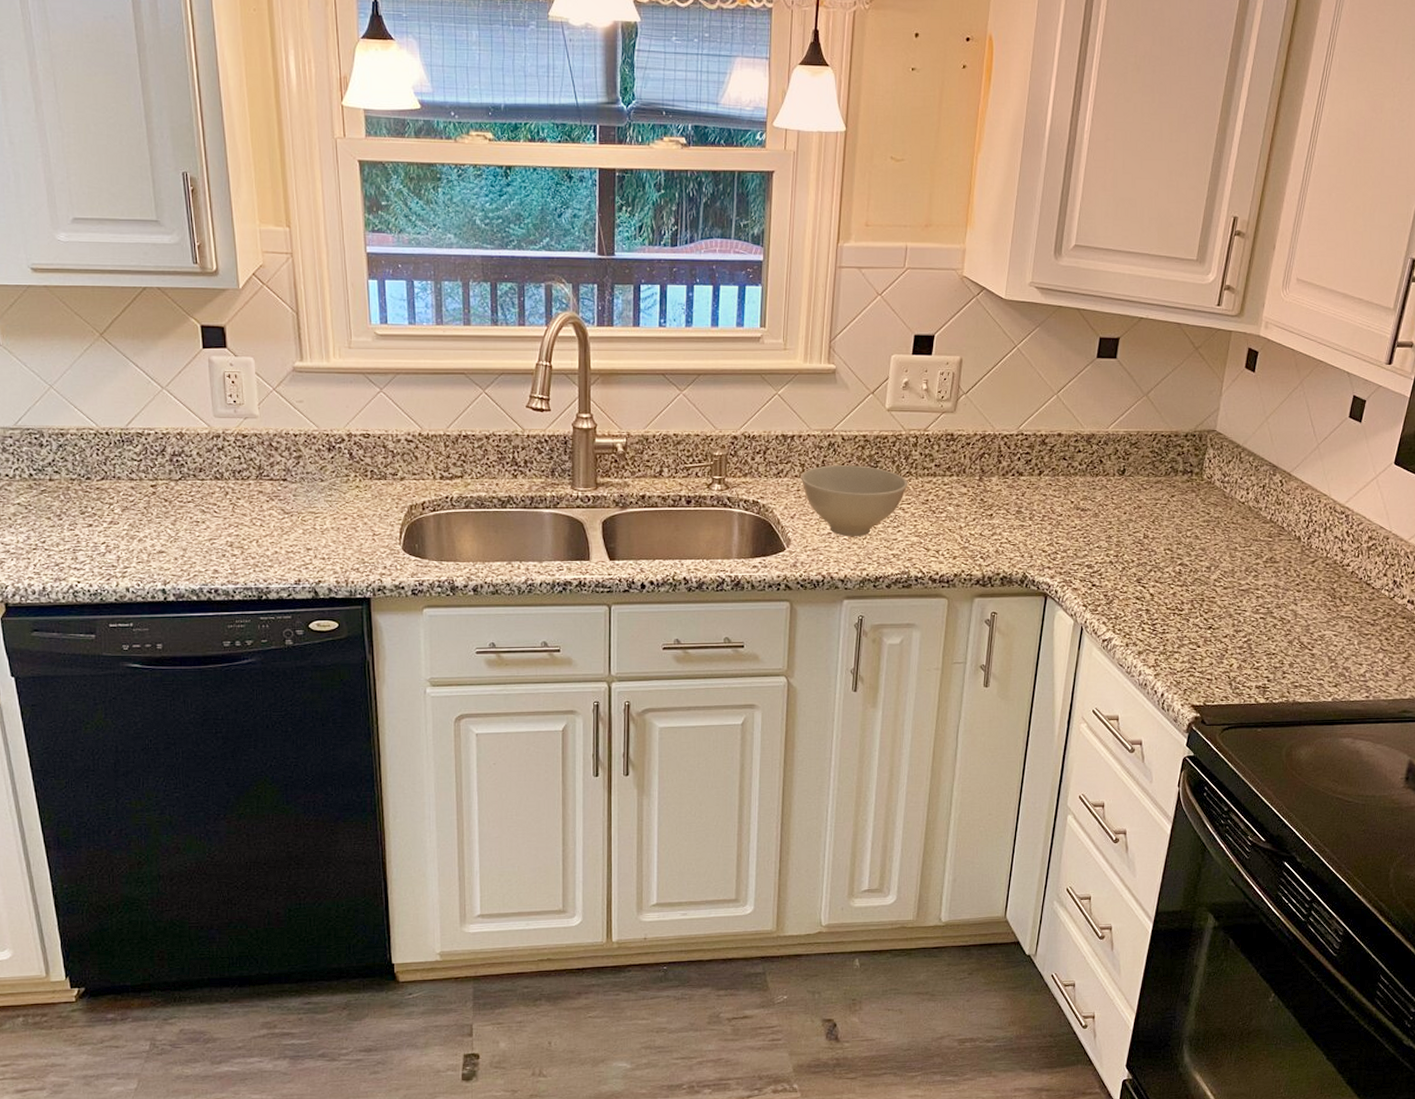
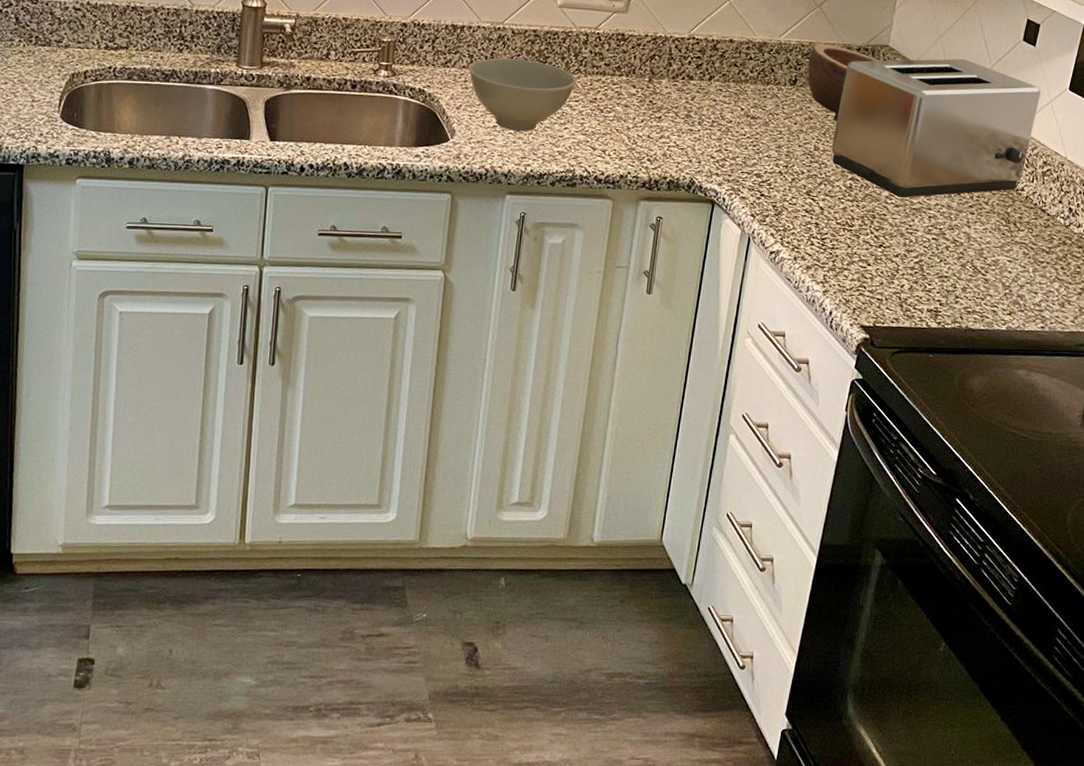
wooden bowl: none [1136,432,1207,508] -> present [808,43,880,121]
toaster: none [1160,439,1367,579] -> present [831,58,1041,198]

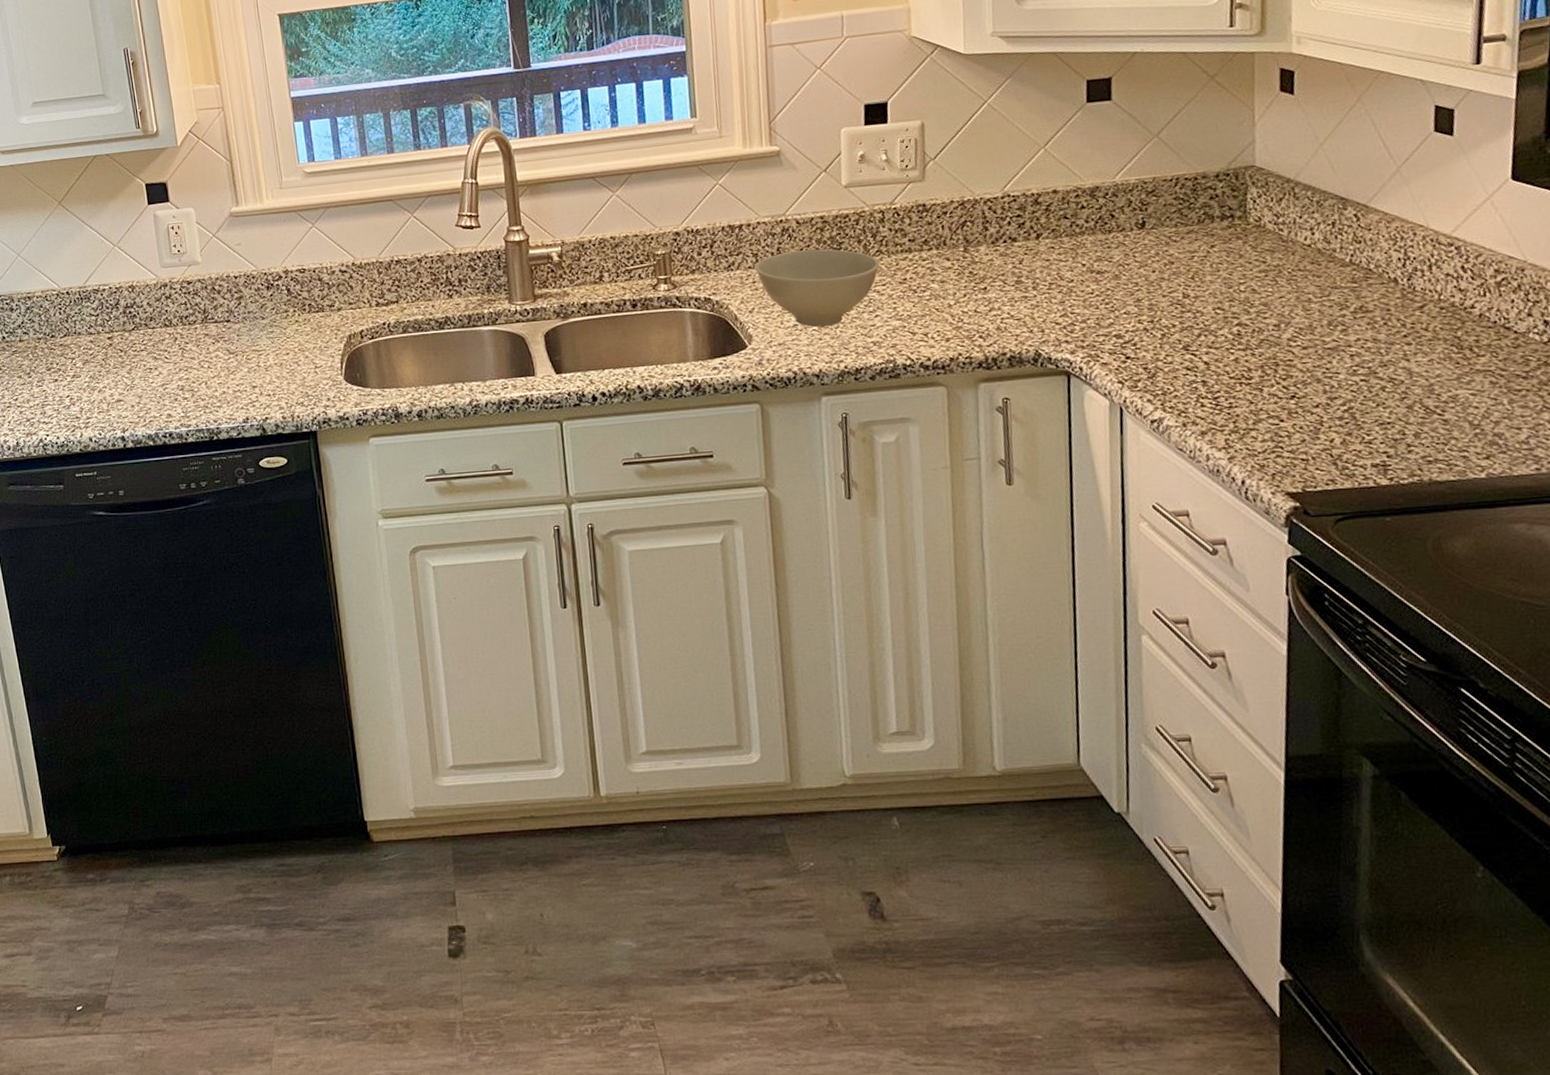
wooden bowl: present [808,43,880,121] -> none [1155,176,1248,262]
toaster: present [831,58,1041,198] -> none [1204,165,1474,338]

